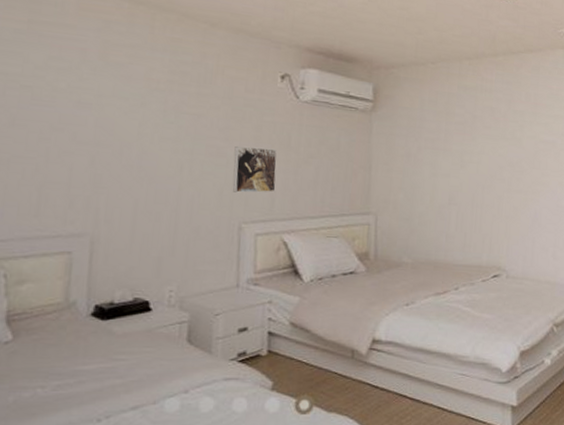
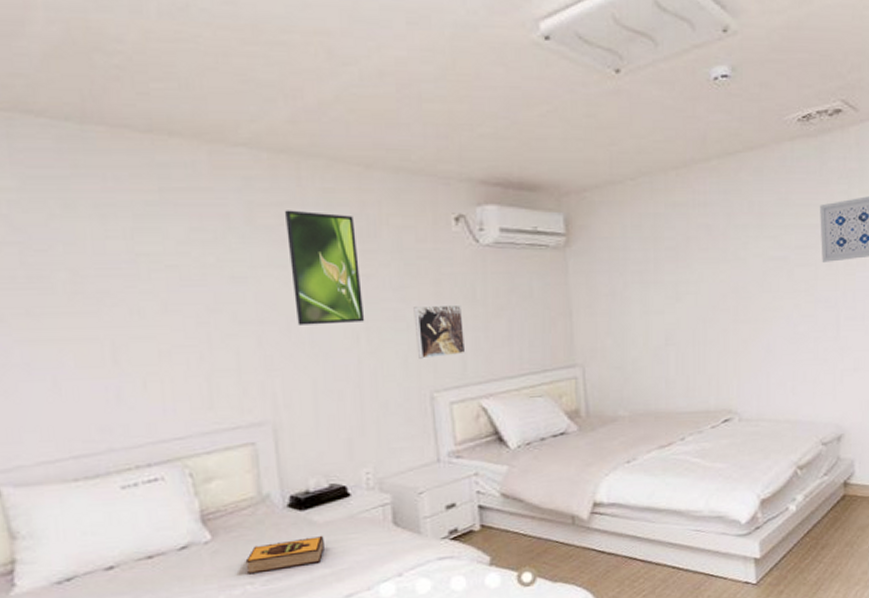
hardback book: none [40,345,120,378] -> present [245,535,325,575]
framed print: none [130,51,194,155] -> present [285,210,365,325]

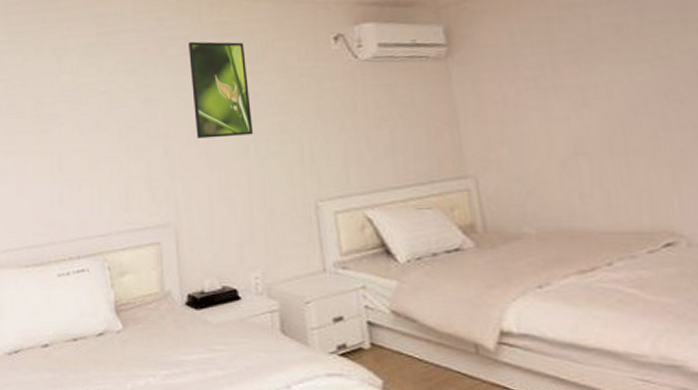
hardback book: present [245,535,325,575] -> none [149,336,217,367]
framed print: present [413,304,466,359] -> none [297,116,349,169]

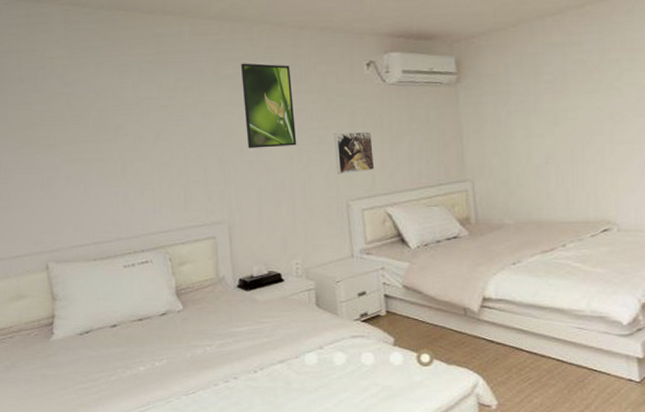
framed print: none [297,116,349,169] -> present [334,131,375,174]

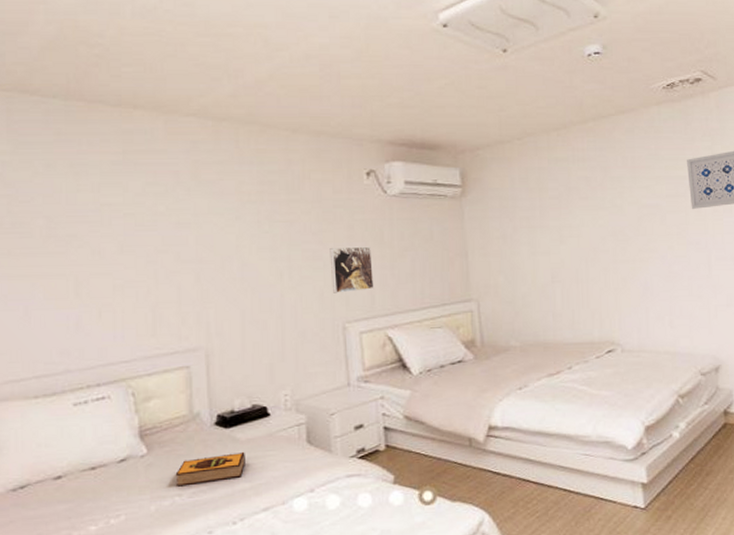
hardback book: none [206,311,264,338] -> present [175,451,245,487]
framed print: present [241,63,297,148] -> none [225,167,288,264]

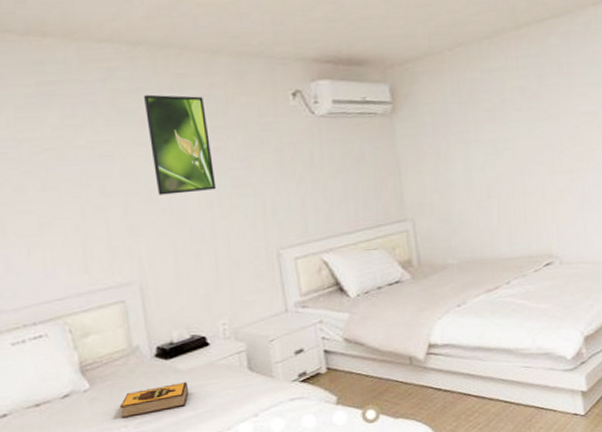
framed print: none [225,167,288,264] -> present [144,94,217,195]
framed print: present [330,246,374,293] -> none [259,170,307,220]

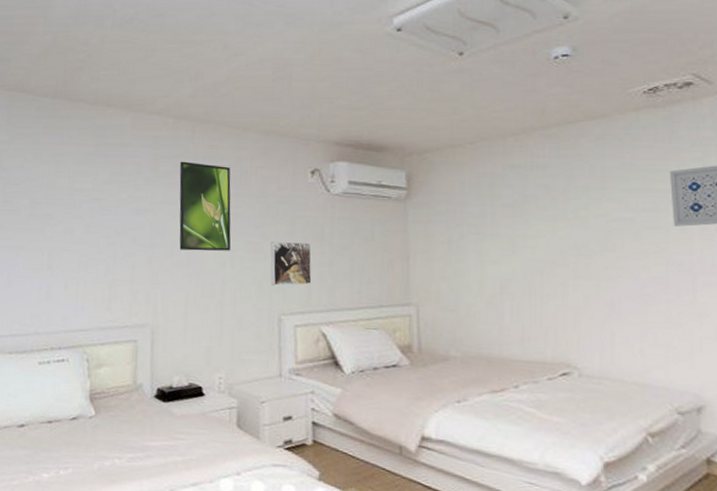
hardback book: present [119,381,189,418] -> none [117,426,179,451]
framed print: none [259,170,307,220] -> present [270,241,312,286]

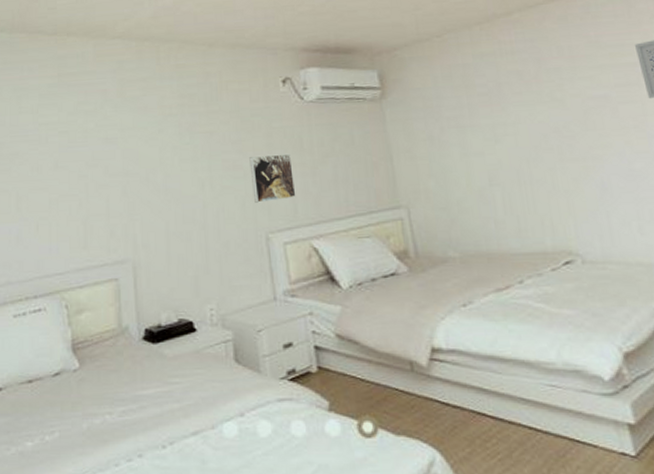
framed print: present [179,161,231,251] -> none [148,83,209,176]

